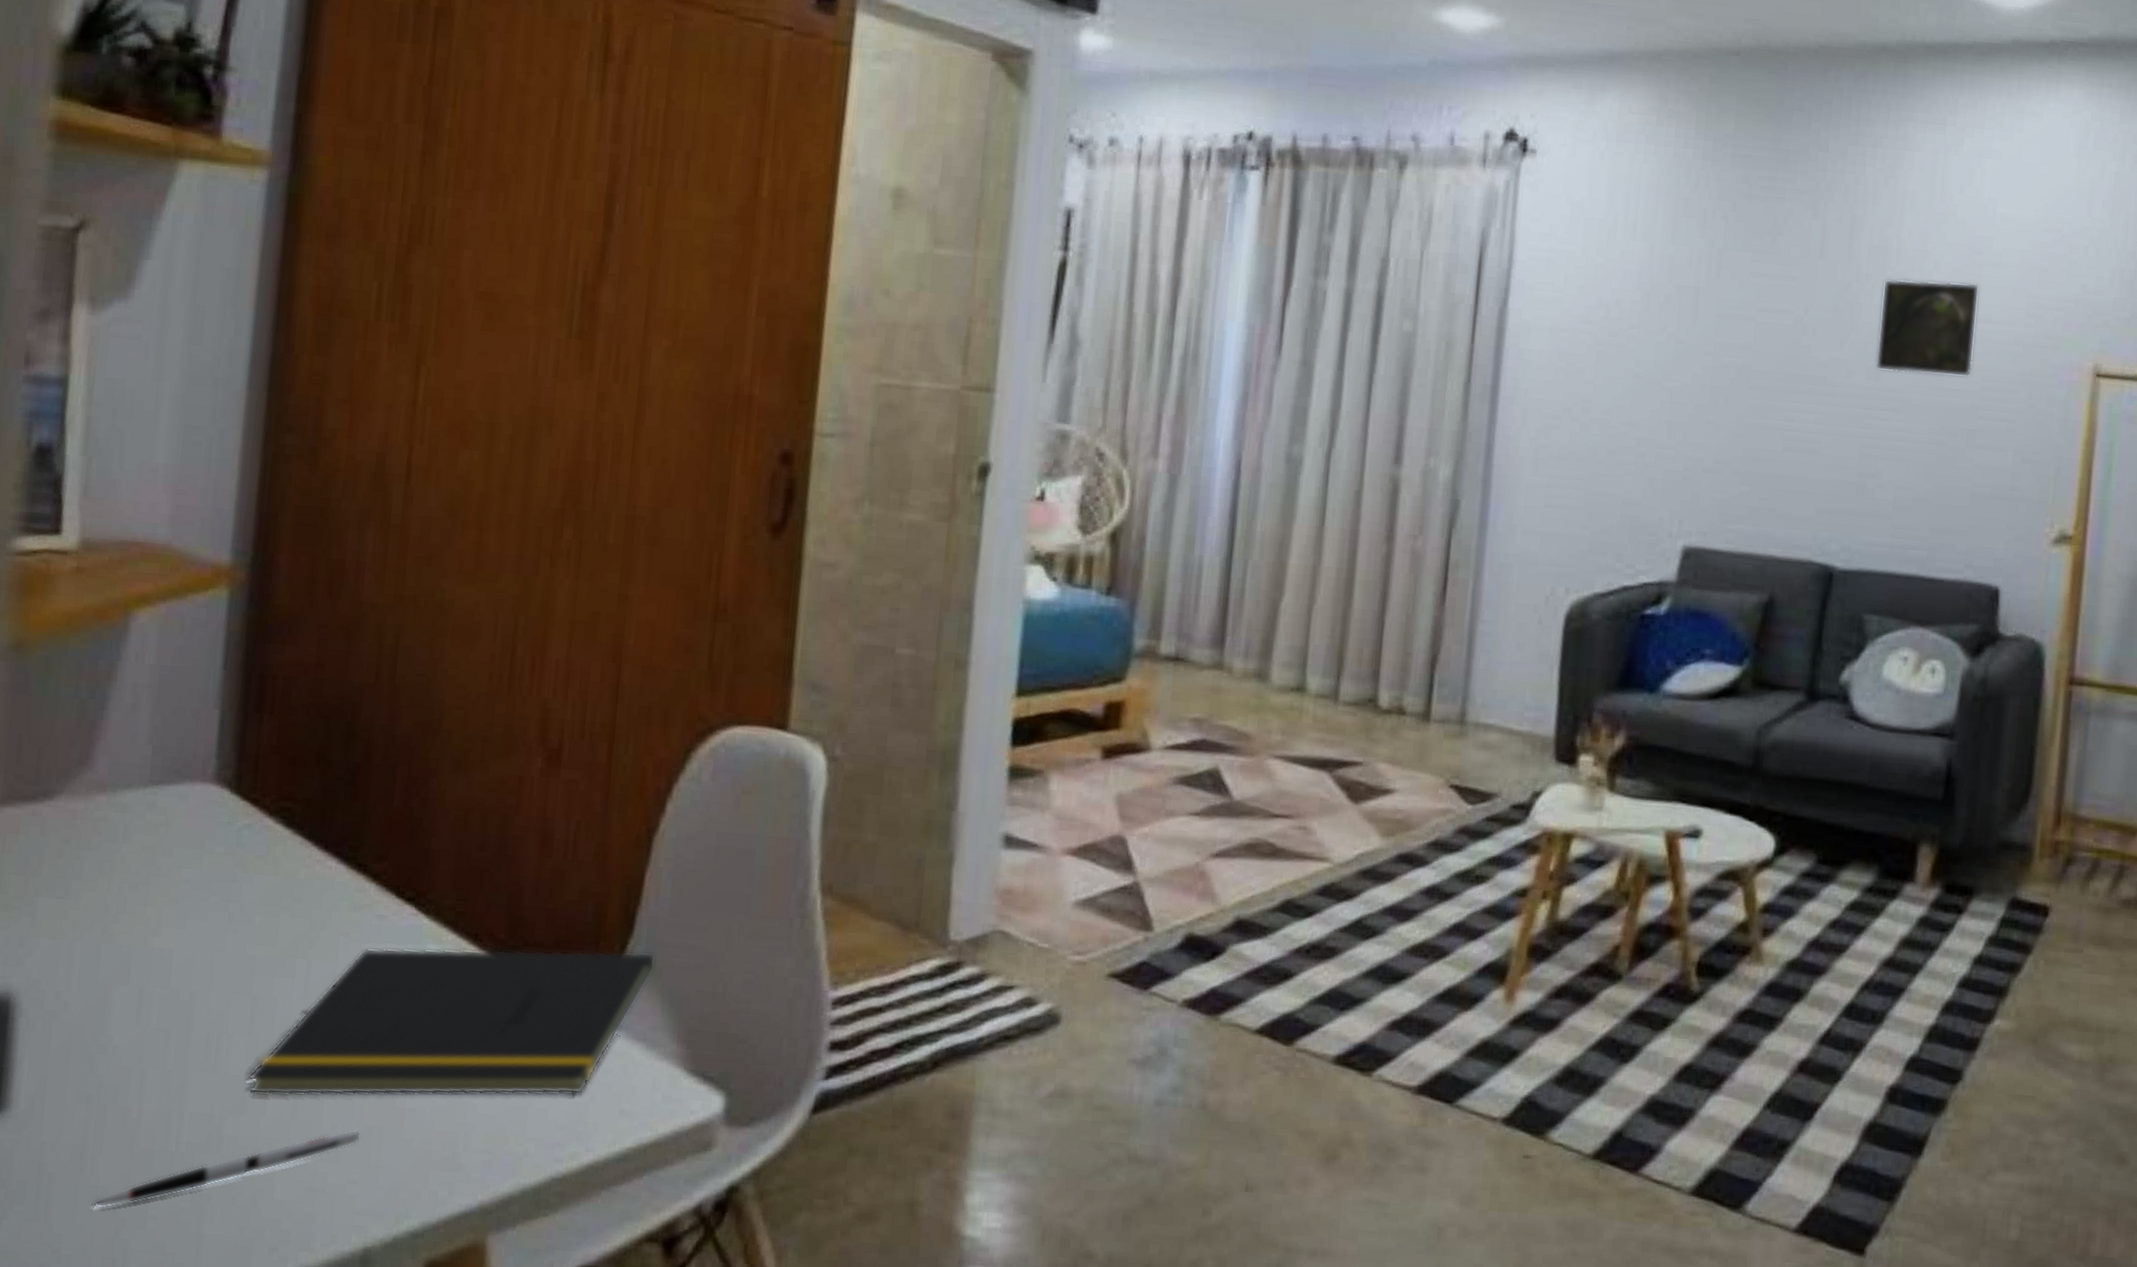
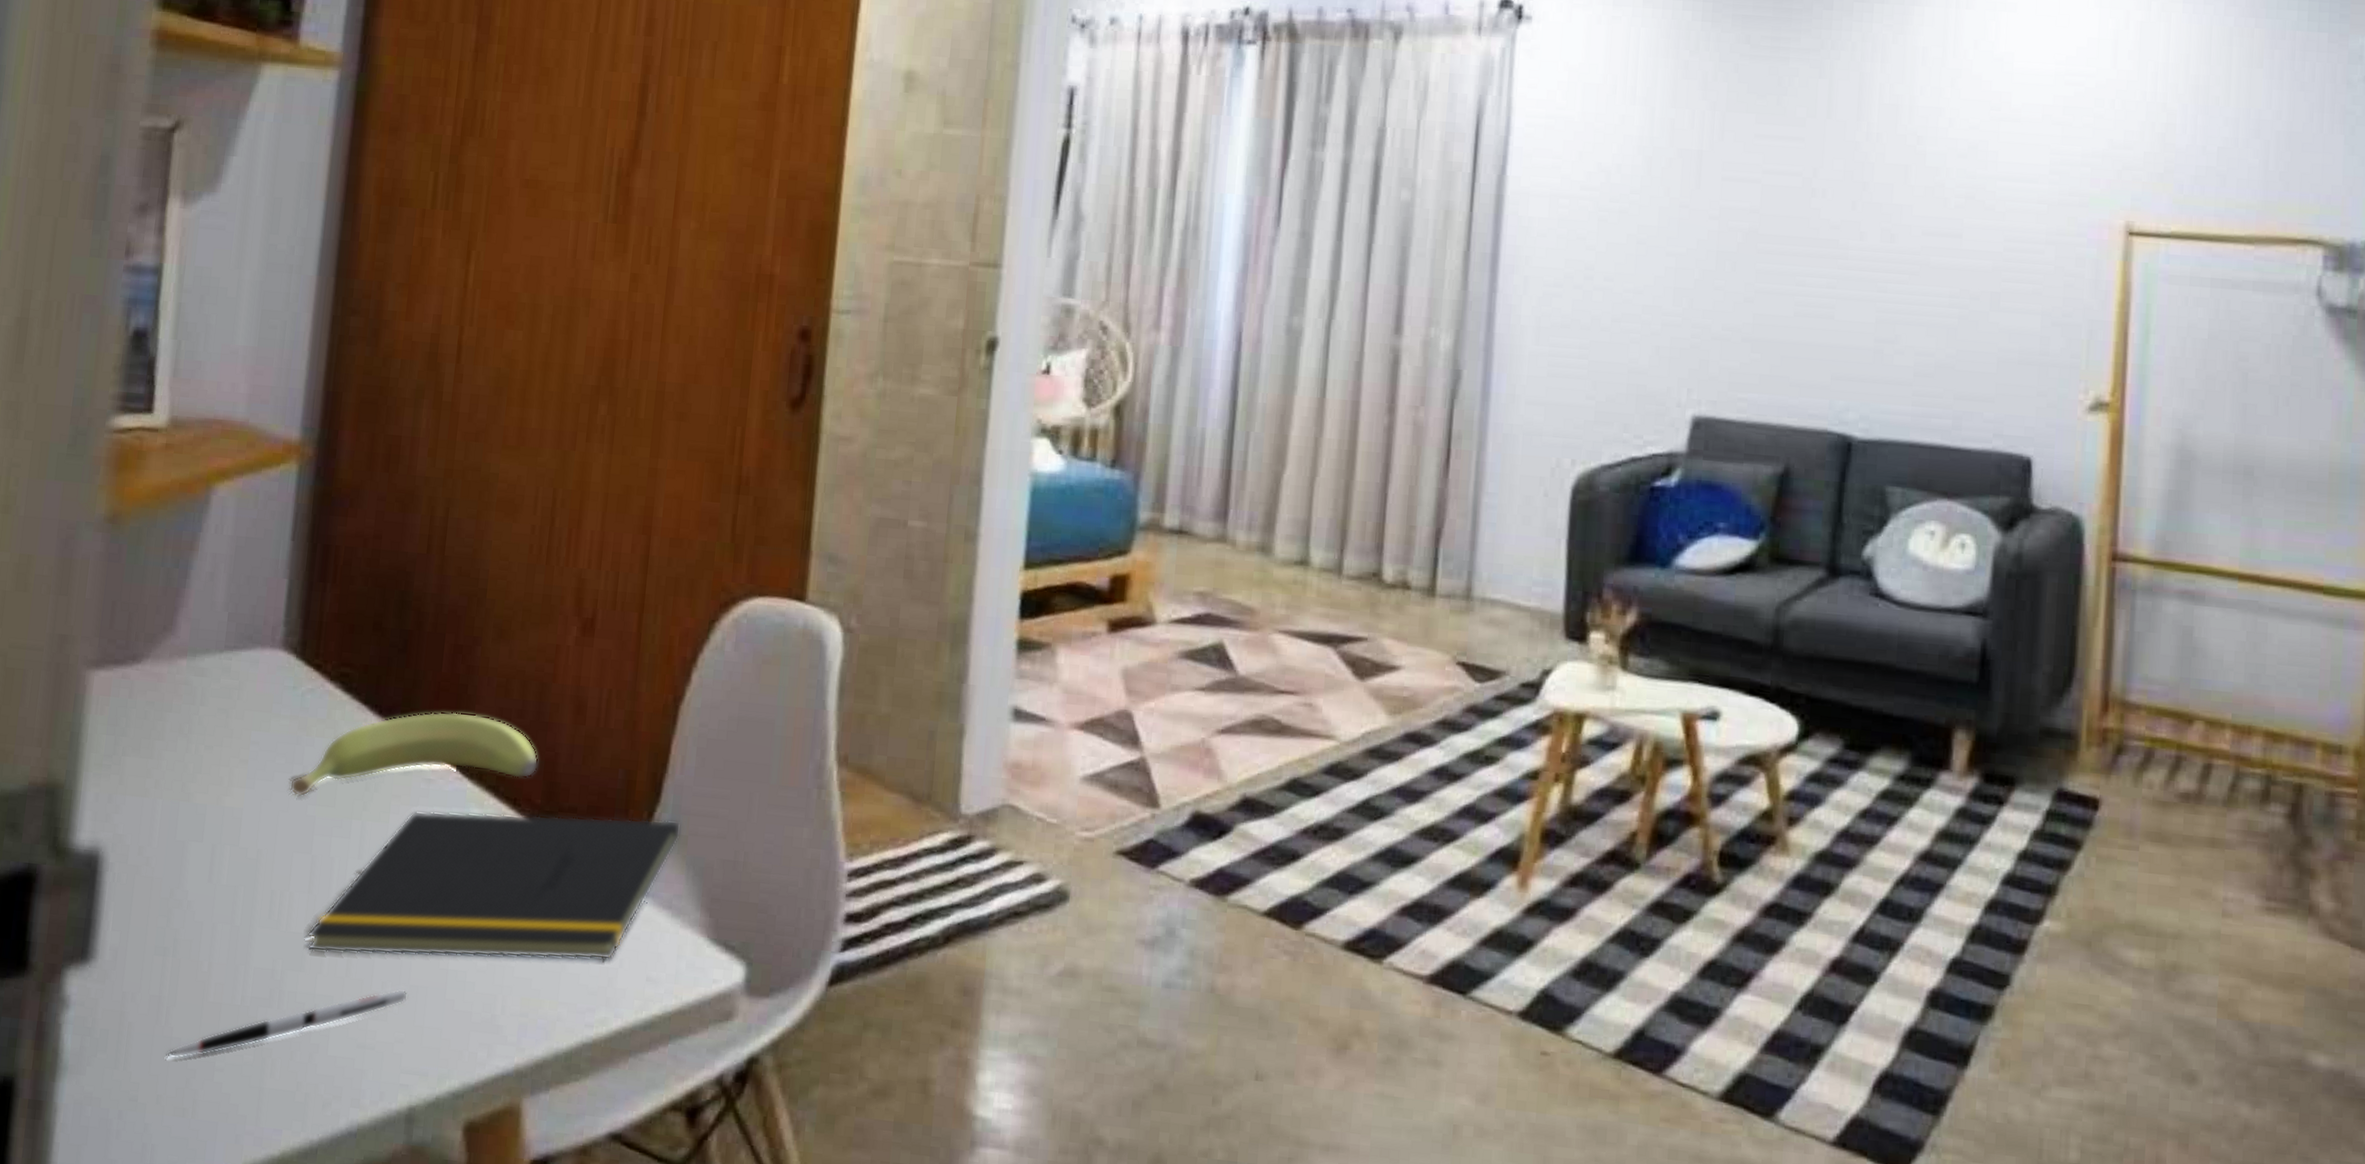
banana: none [225,845,501,936] -> present [289,711,539,797]
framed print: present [1875,279,1980,378] -> none [1890,138,1999,238]

